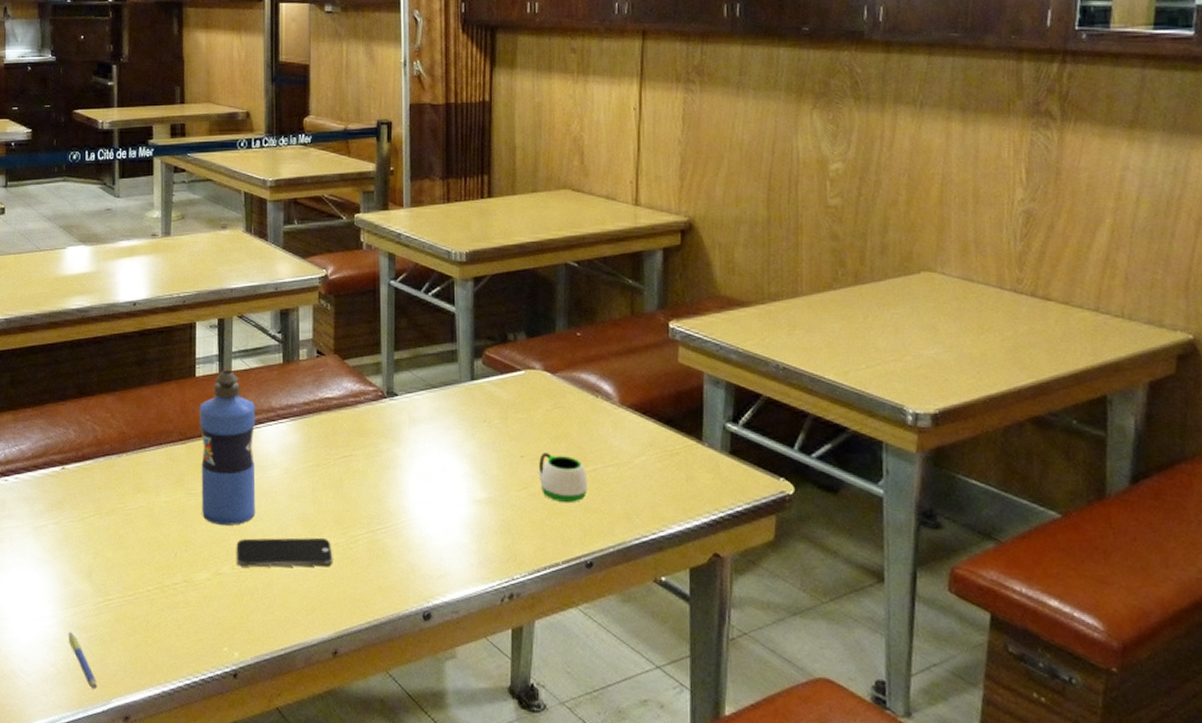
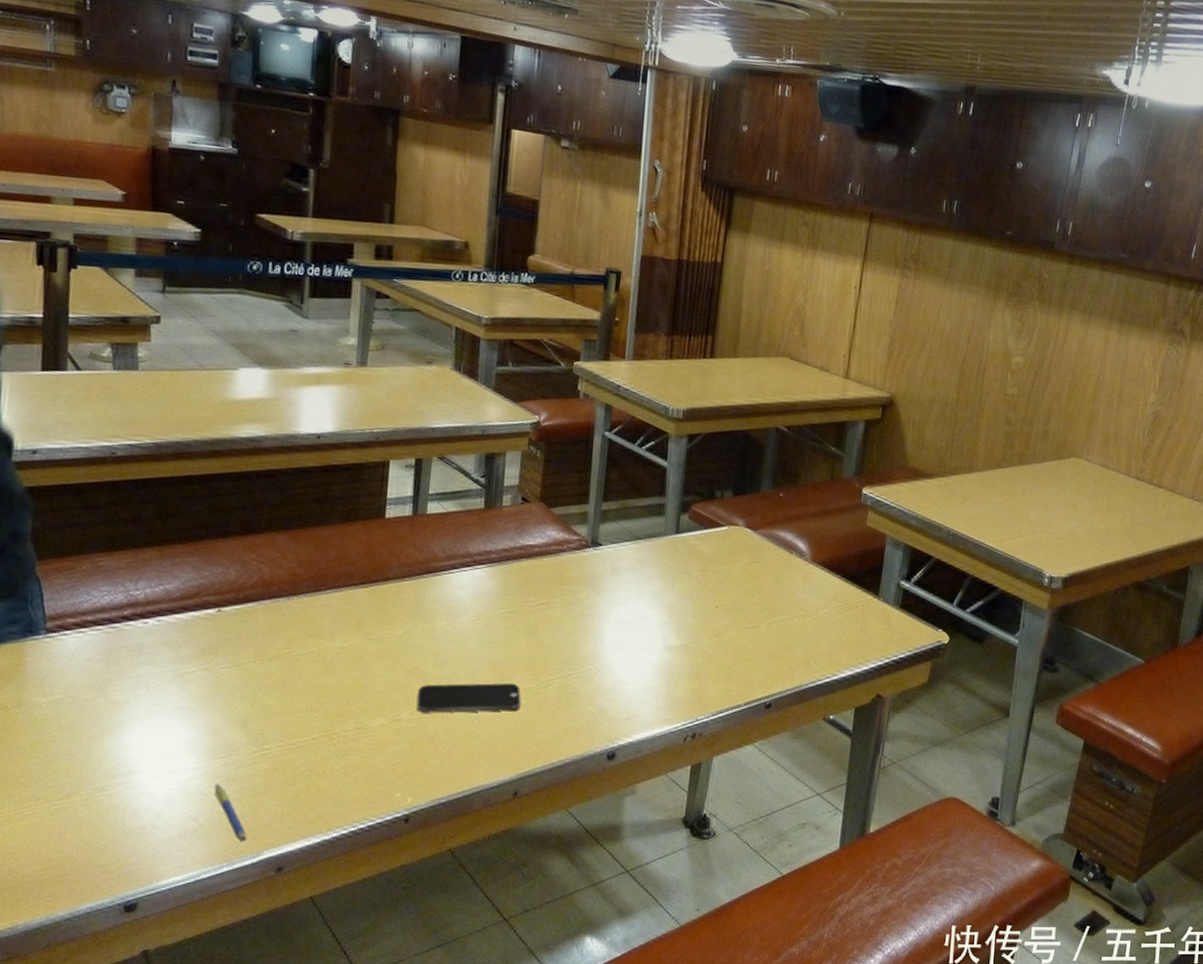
water bottle: present [199,370,256,526] -> none [382,513,450,671]
mug: present [538,452,587,502] -> none [730,603,775,650]

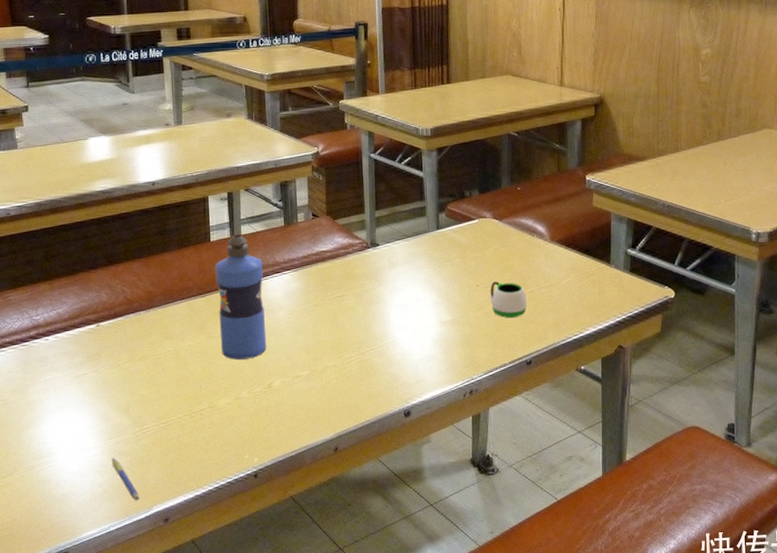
water bottle: none [382,513,450,671] -> present [215,234,267,360]
smartphone: present [416,683,521,713] -> none [252,361,332,391]
mug: none [730,603,775,650] -> present [490,281,527,318]

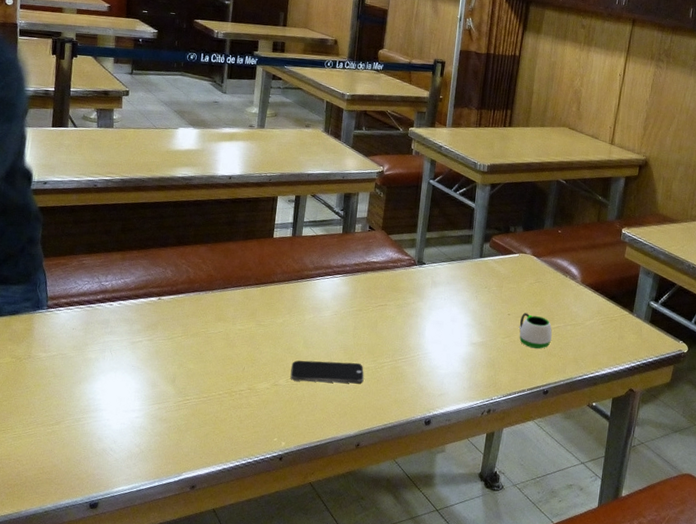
pen: present [112,457,140,501] -> none [152,421,172,465]
water bottle: present [215,234,267,360] -> none [267,235,317,350]
smartphone: none [252,361,332,391] -> present [290,360,364,384]

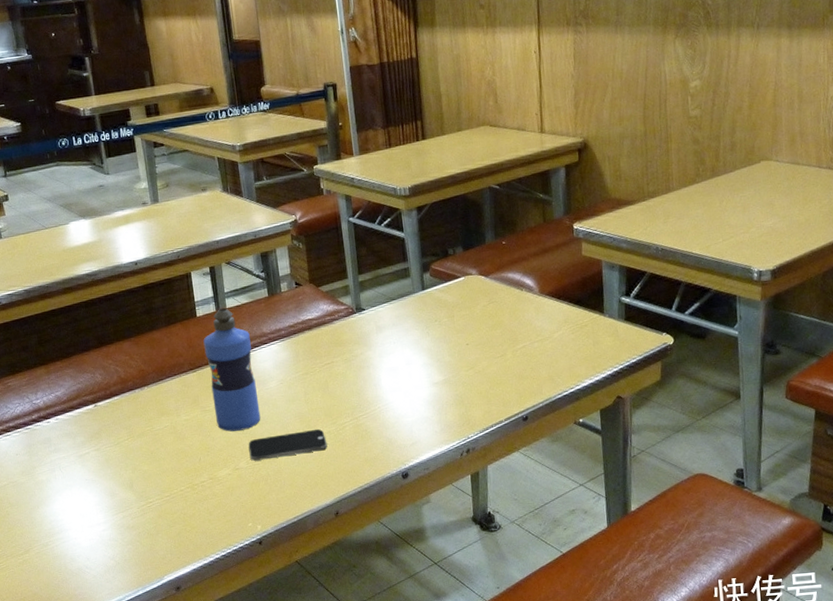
water bottle: none [267,235,317,350] -> present [203,308,261,432]
mug: present [519,313,552,349] -> none [481,338,520,375]

